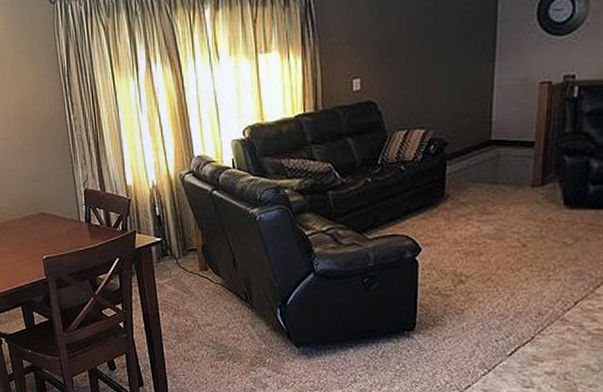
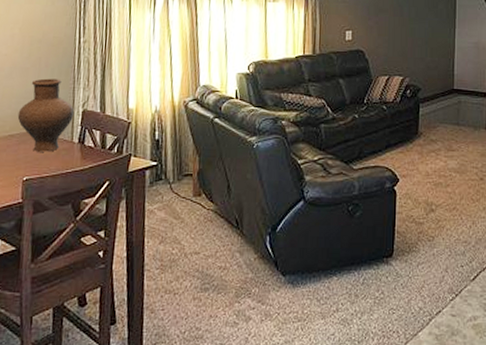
vase: none [27,159,78,232] -> present [17,78,75,152]

